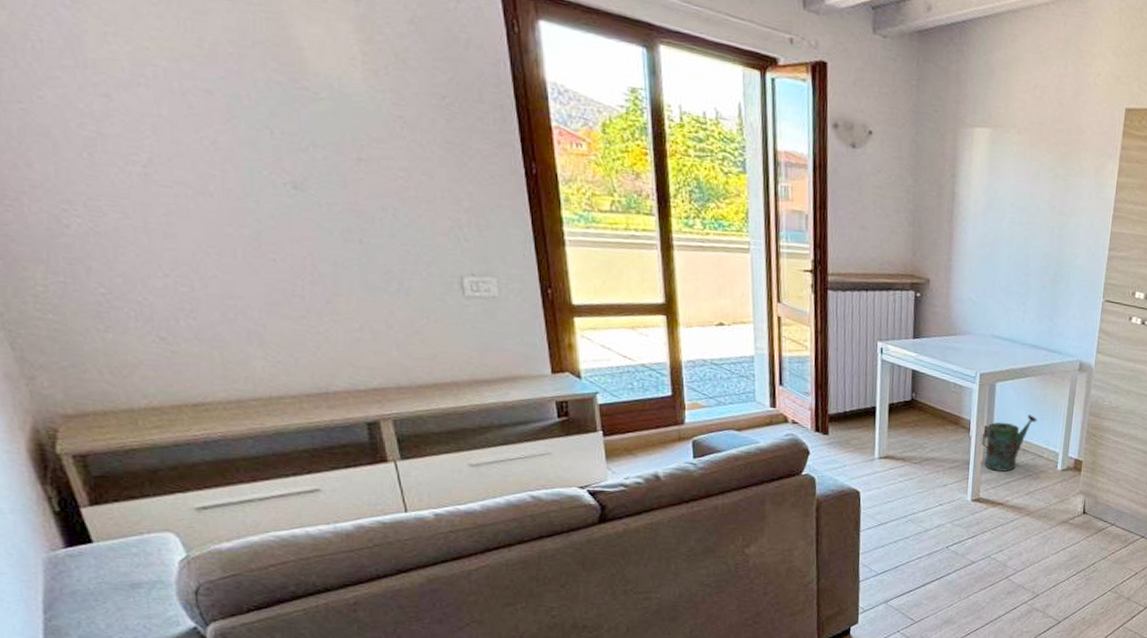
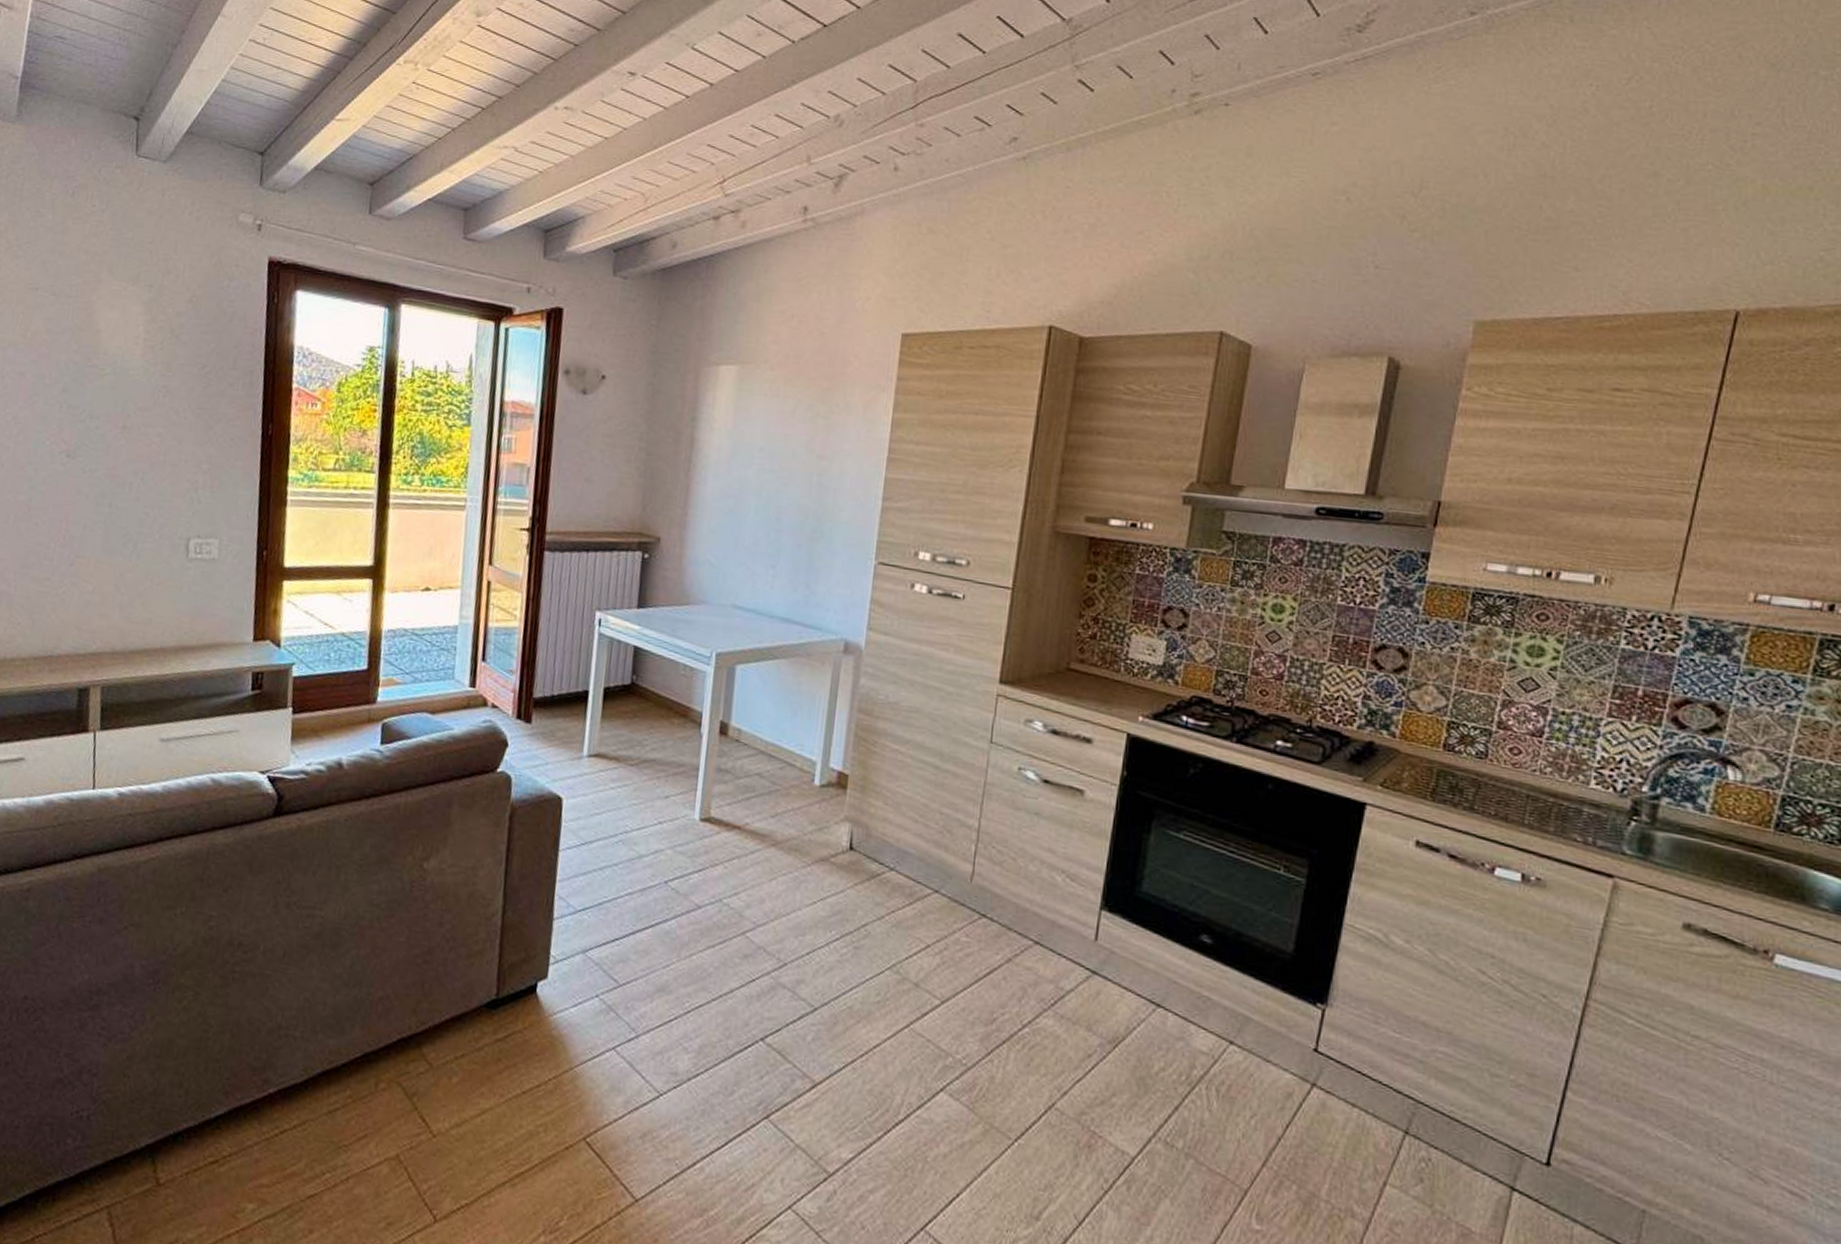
watering can: present [980,415,1037,472] -> none [714,708,788,784]

